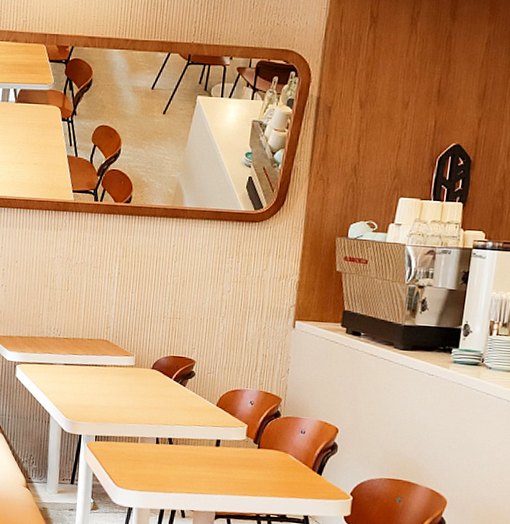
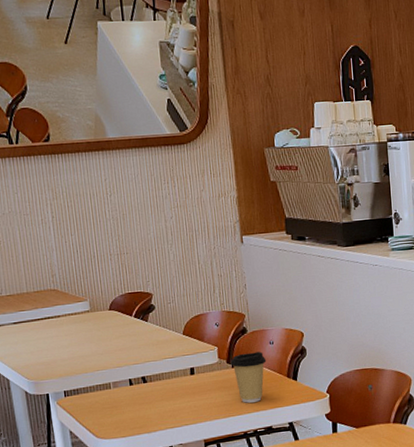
coffee cup: none [257,436,294,488] -> present [230,351,267,403]

